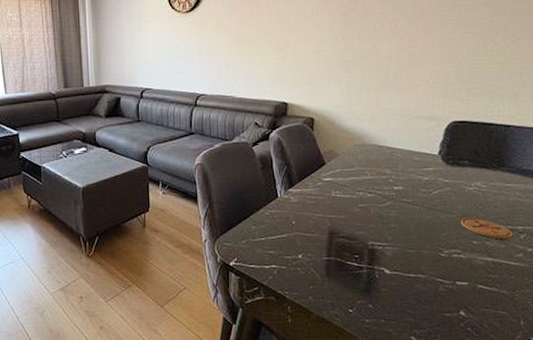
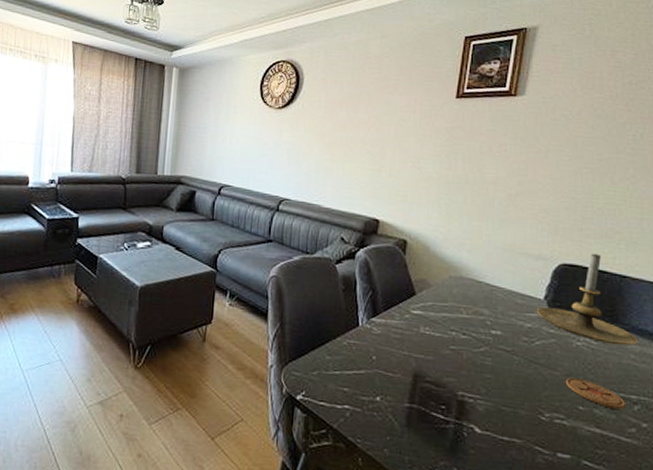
candle holder: none [433,108,522,186] -> present [537,253,638,346]

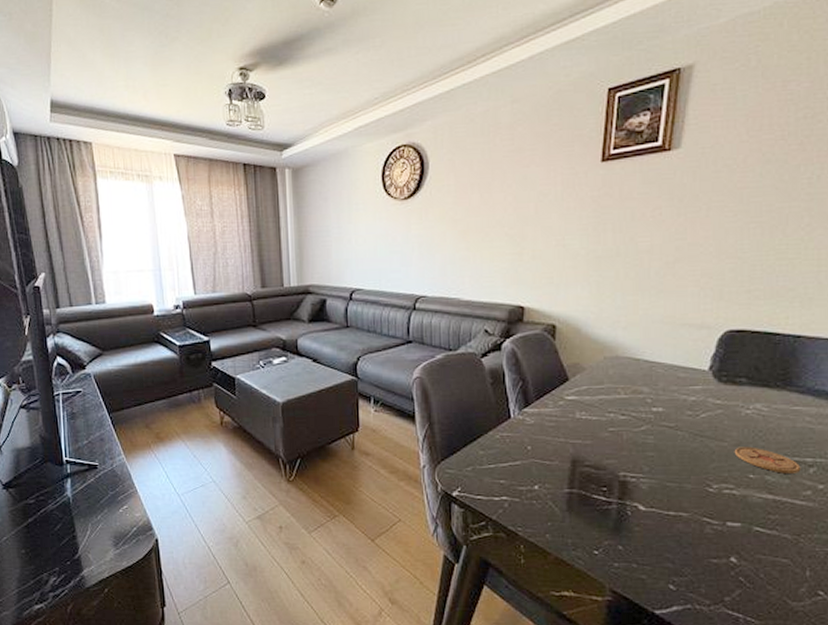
candle holder: present [537,253,638,346] -> none [702,315,814,409]

